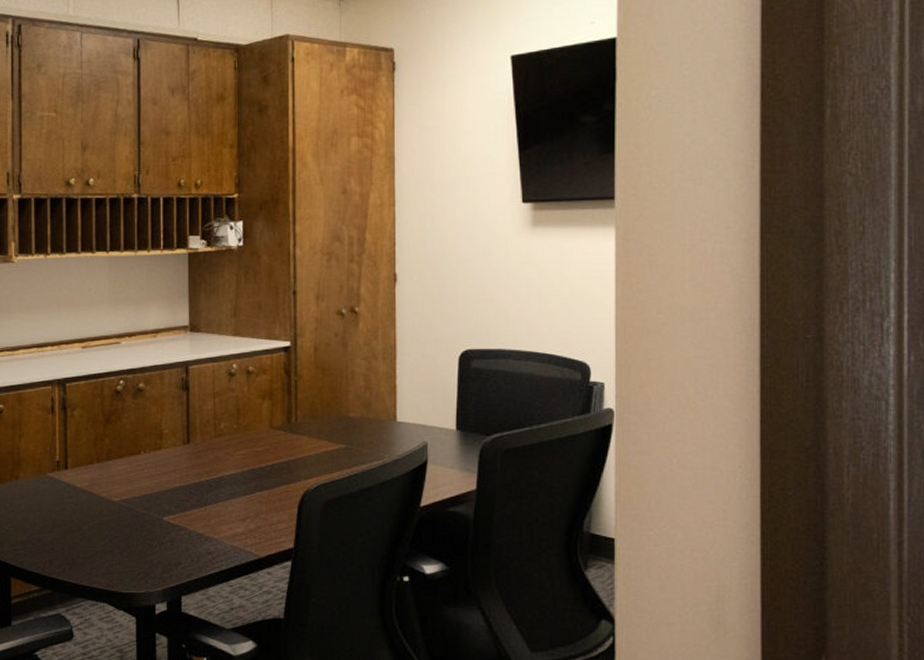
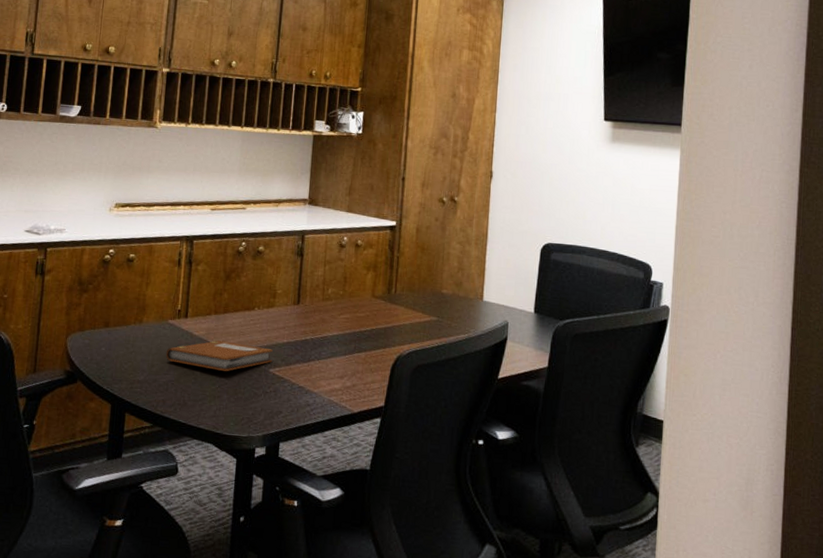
notebook: none [48,490,166,525] -> present [165,340,274,372]

